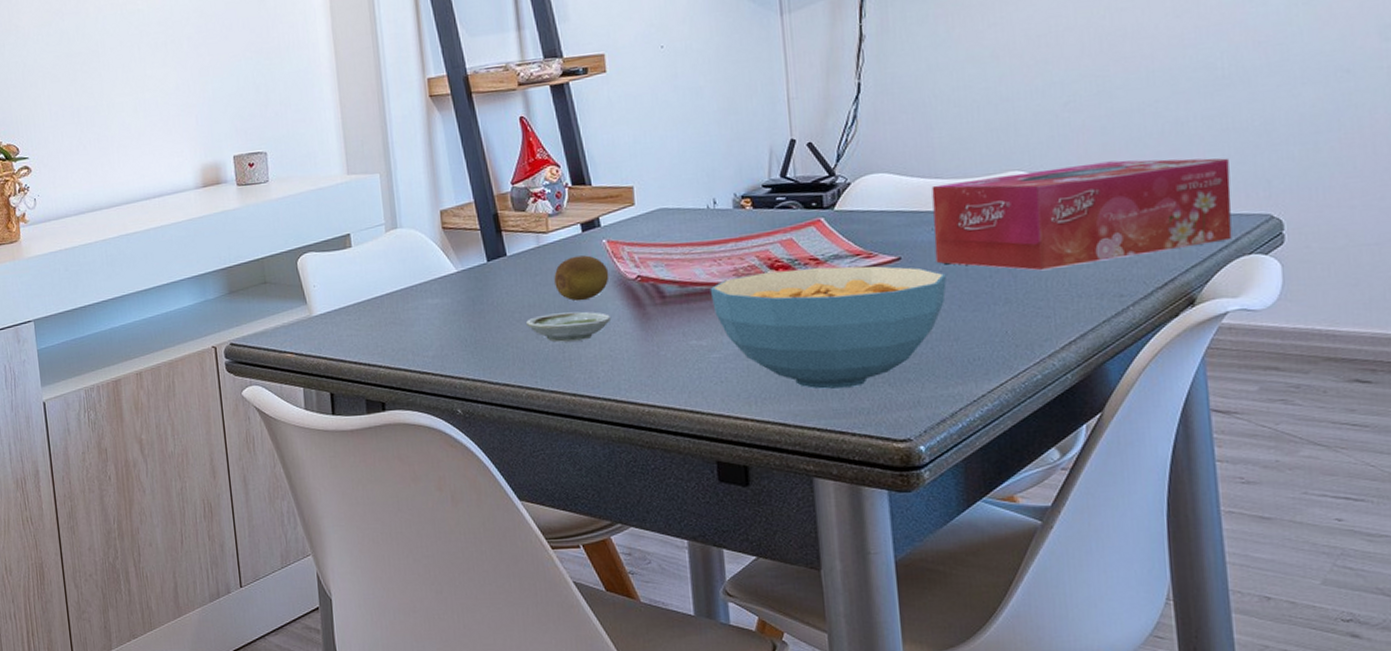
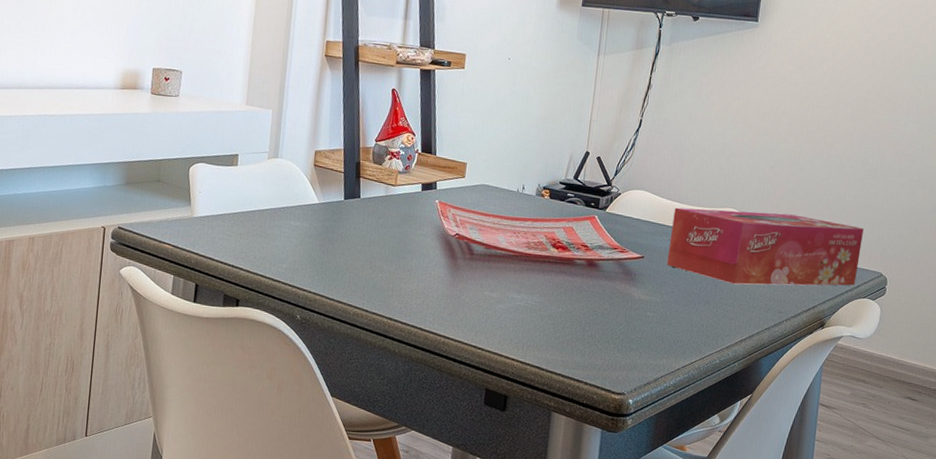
saucer: present [526,311,612,342] -> none [365,251,431,277]
fruit: present [554,255,609,302] -> none [392,209,436,246]
cereal bowl: present [710,266,947,389] -> none [506,249,671,348]

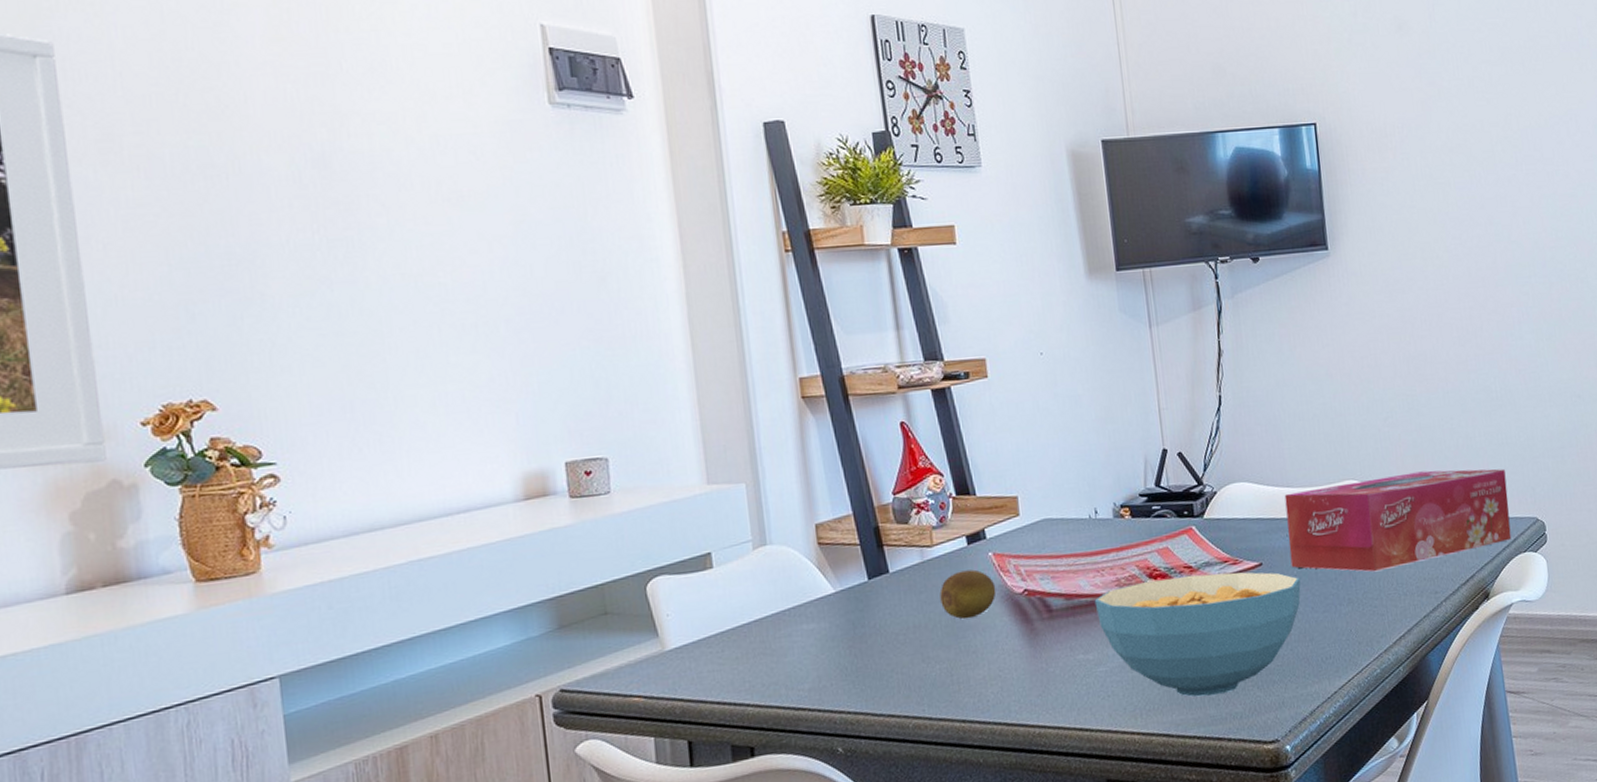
fruit: none [392,209,436,246] -> present [939,569,996,620]
cereal bowl: none [506,249,671,348] -> present [1094,572,1301,697]

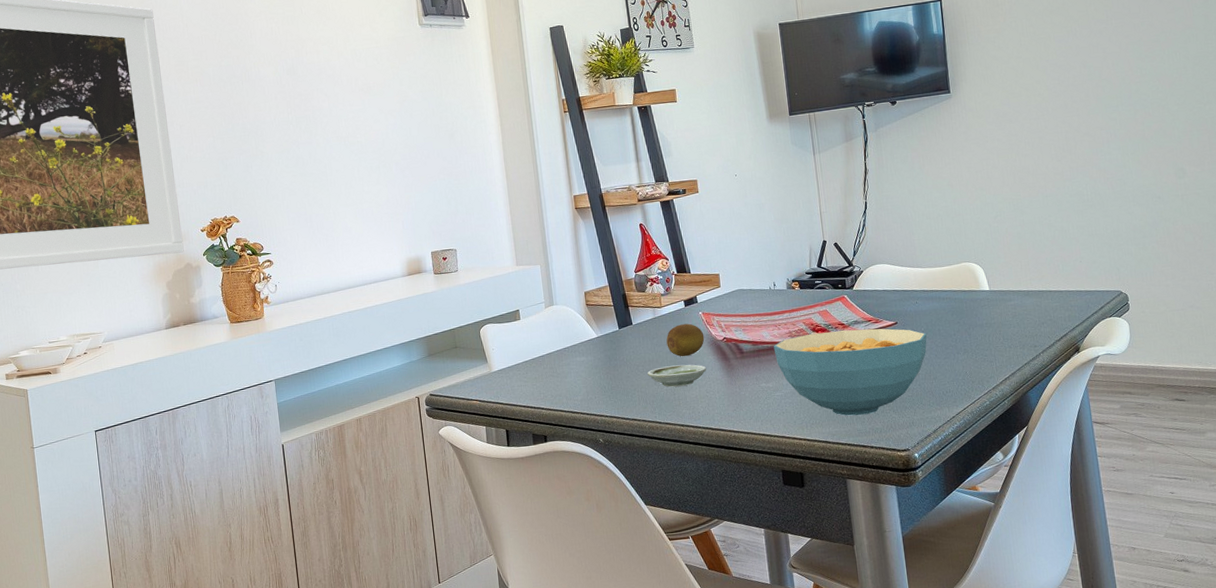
saucer: none [912,630,1000,665] -> present [647,364,707,387]
tissue box: present [1284,468,1512,572] -> none [915,253,1099,330]

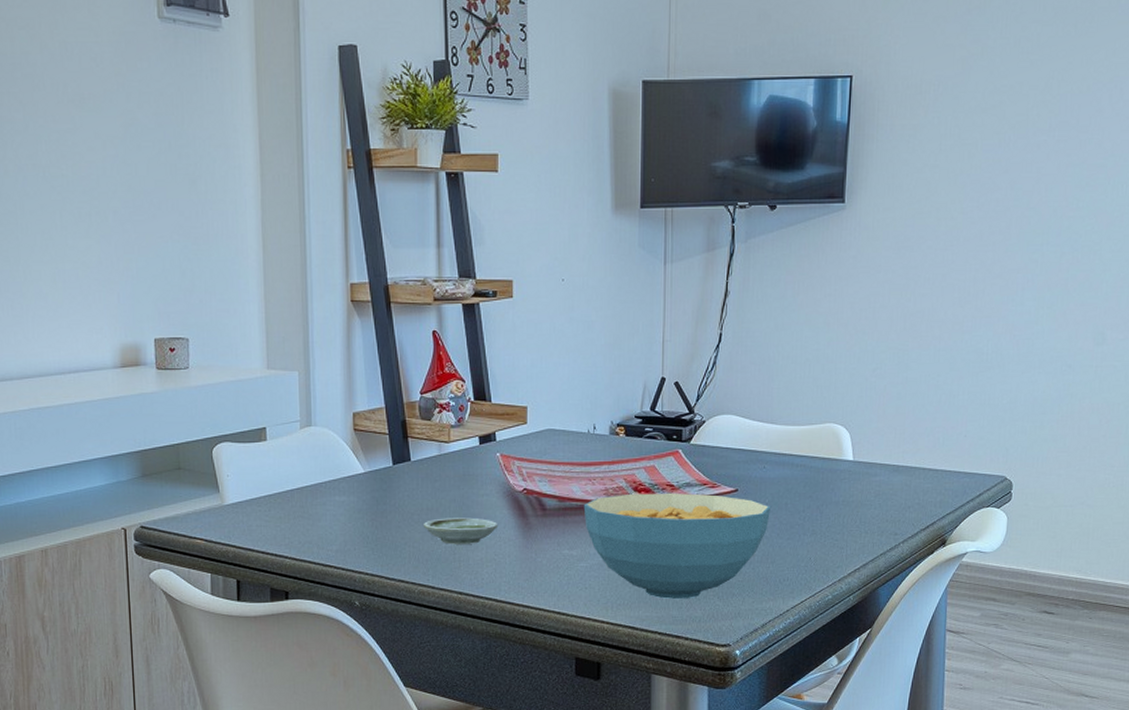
fruit: present [666,323,705,357] -> none [451,466,500,508]

